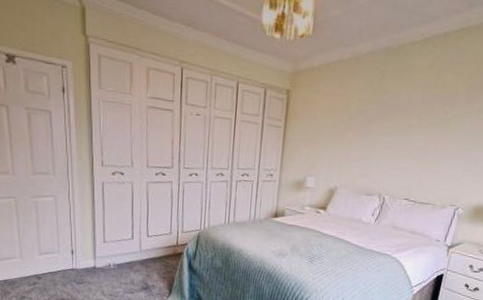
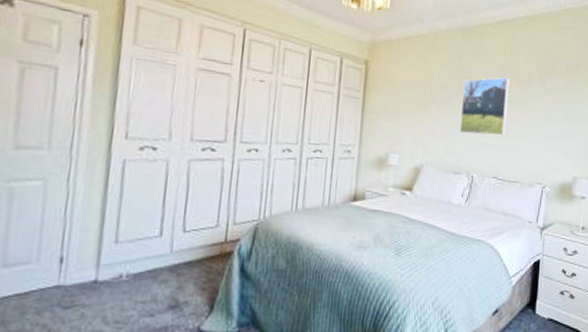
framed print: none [374,99,434,159] -> present [459,77,510,136]

